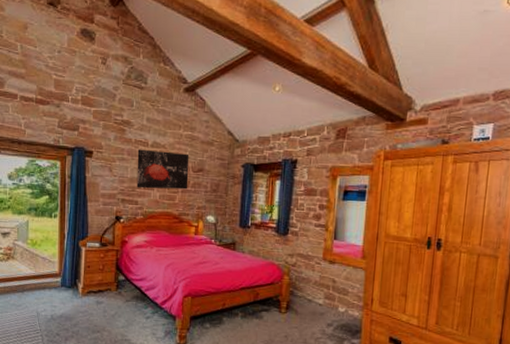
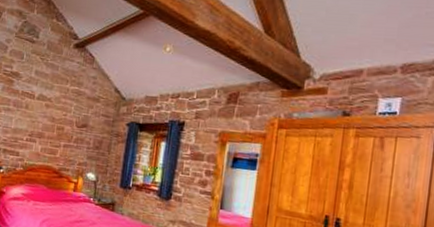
wall art: present [136,149,190,190] -> none [19,100,75,144]

